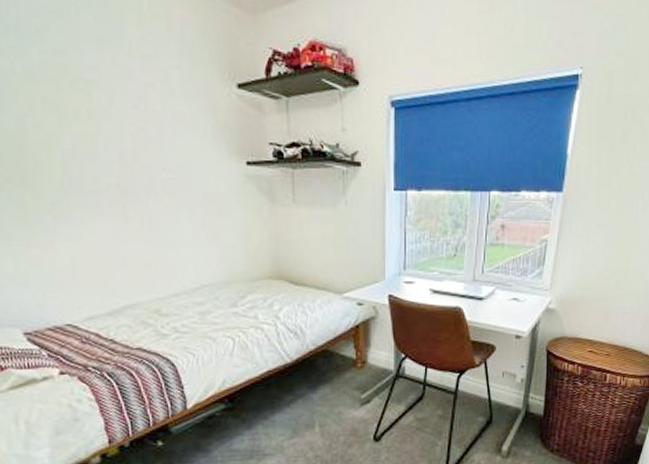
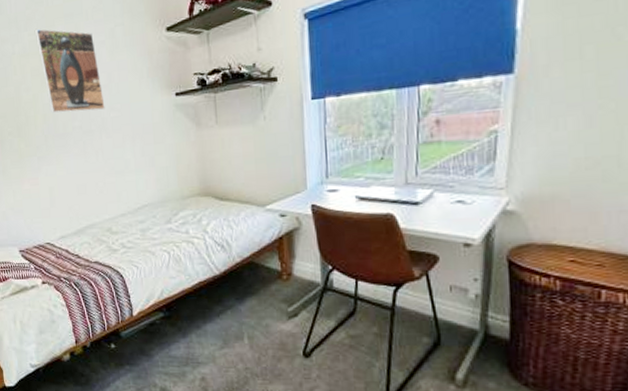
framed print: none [48,46,154,167] -> present [34,28,105,113]

